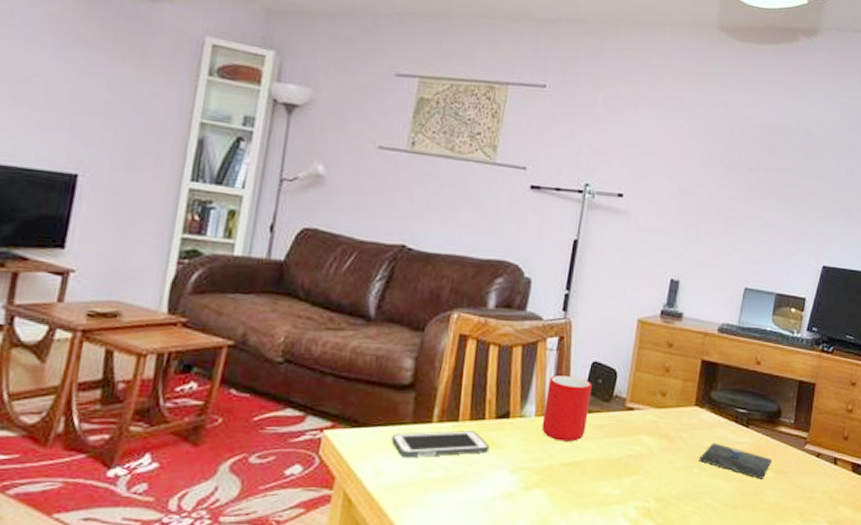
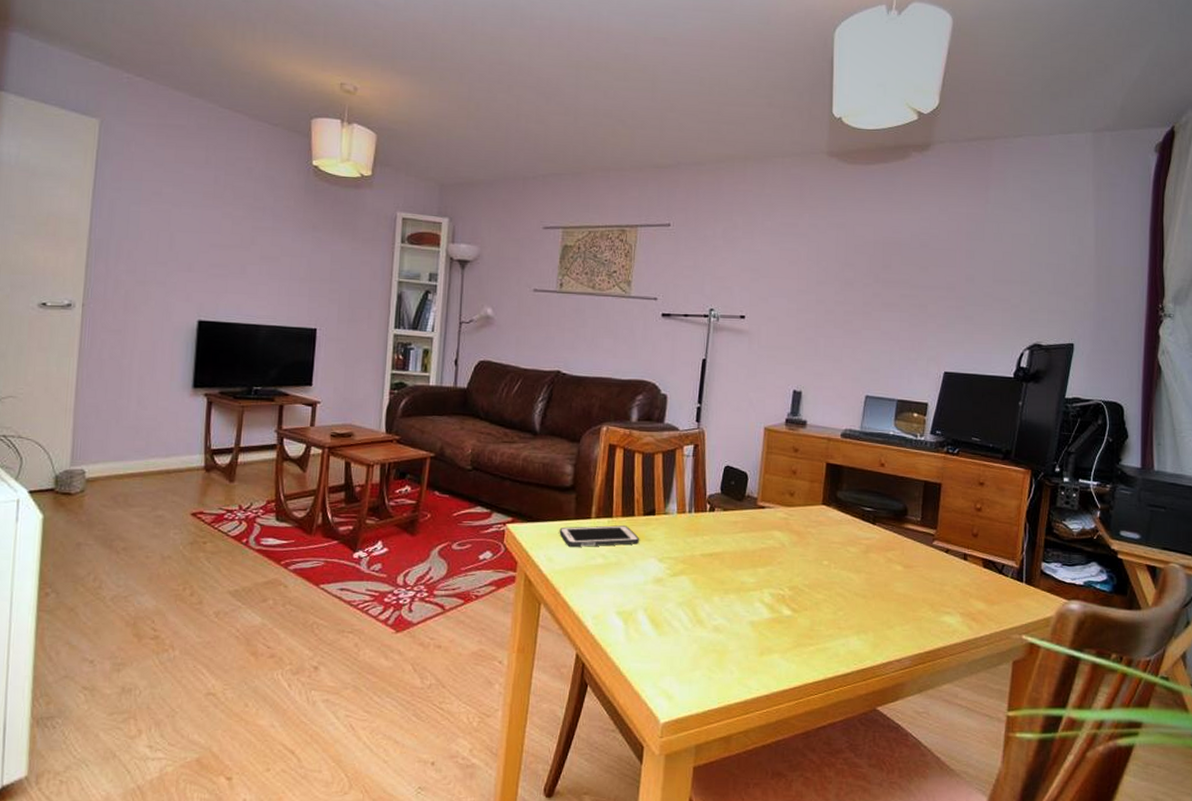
cup: present [541,376,592,442] -> none [683,478,726,536]
mug: present [699,442,773,479] -> none [828,538,901,572]

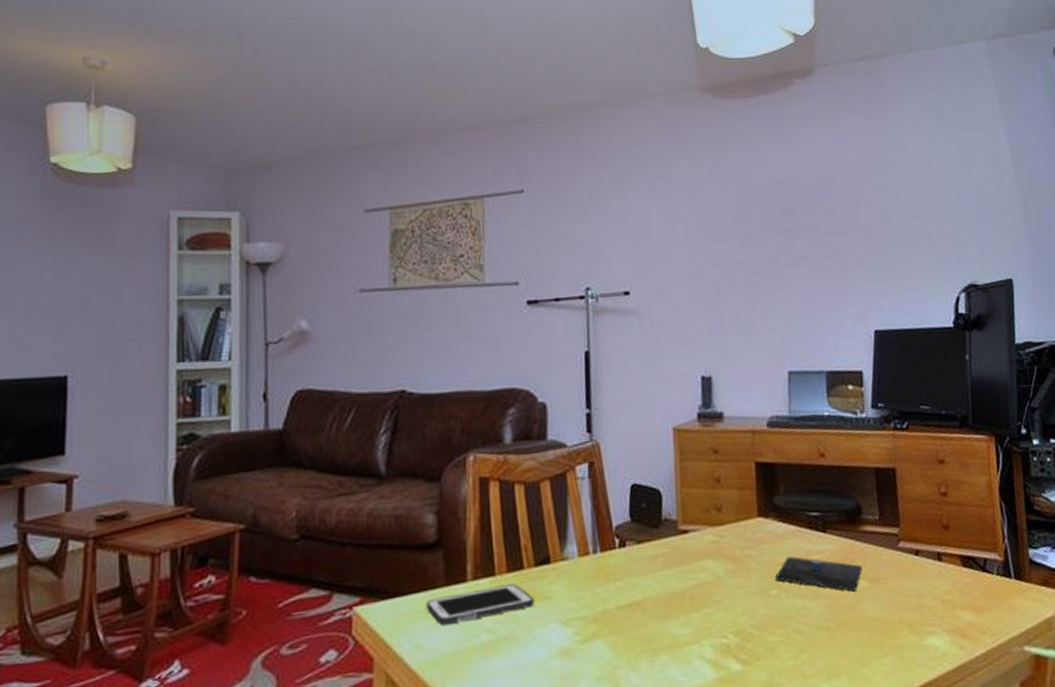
mug: none [828,538,901,572] -> present [775,556,863,592]

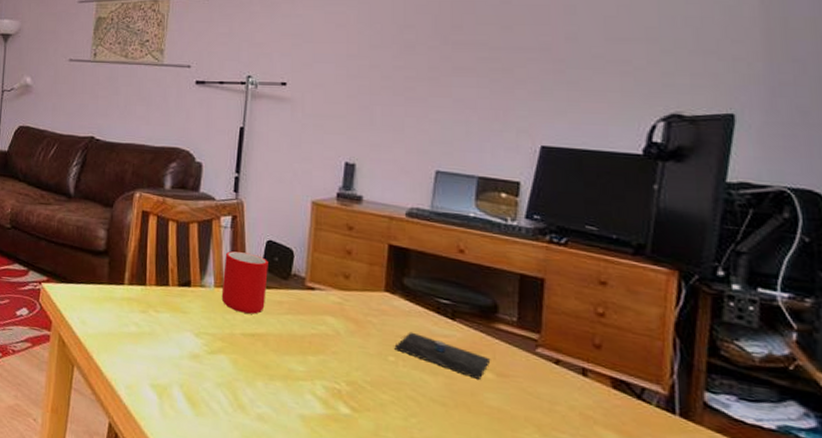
cell phone: present [426,584,535,625] -> none [92,291,175,316]
cup: none [586,504,638,581] -> present [221,251,268,315]

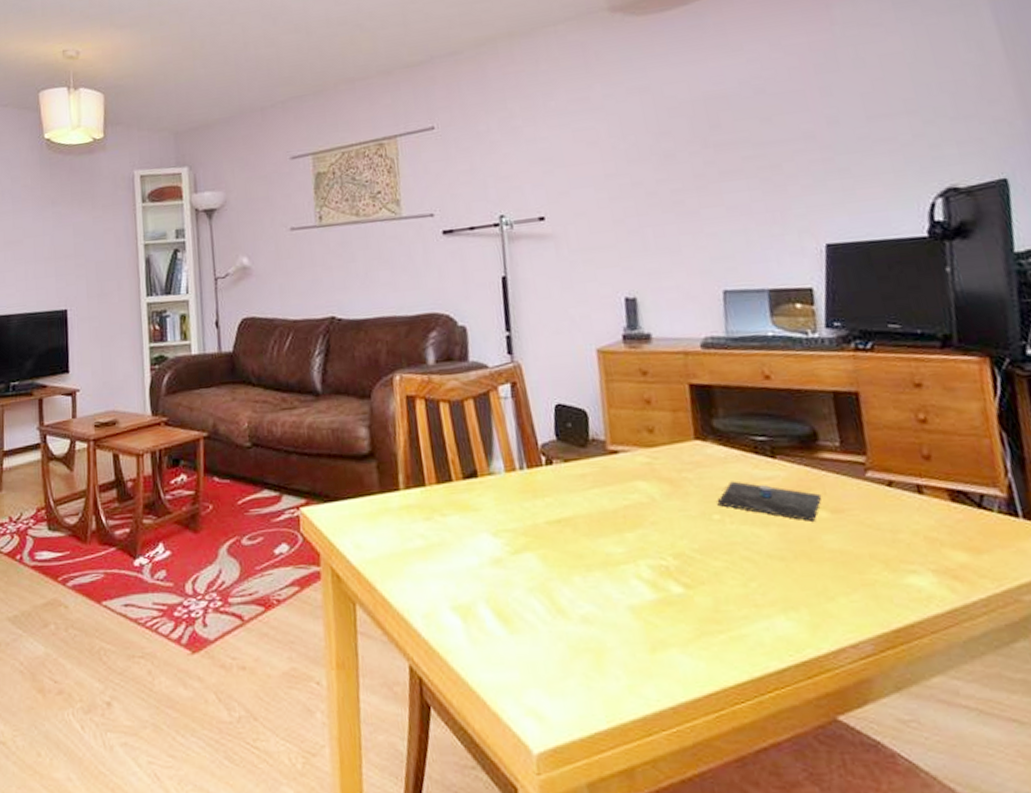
cup: present [221,251,268,315] -> none [510,423,567,497]

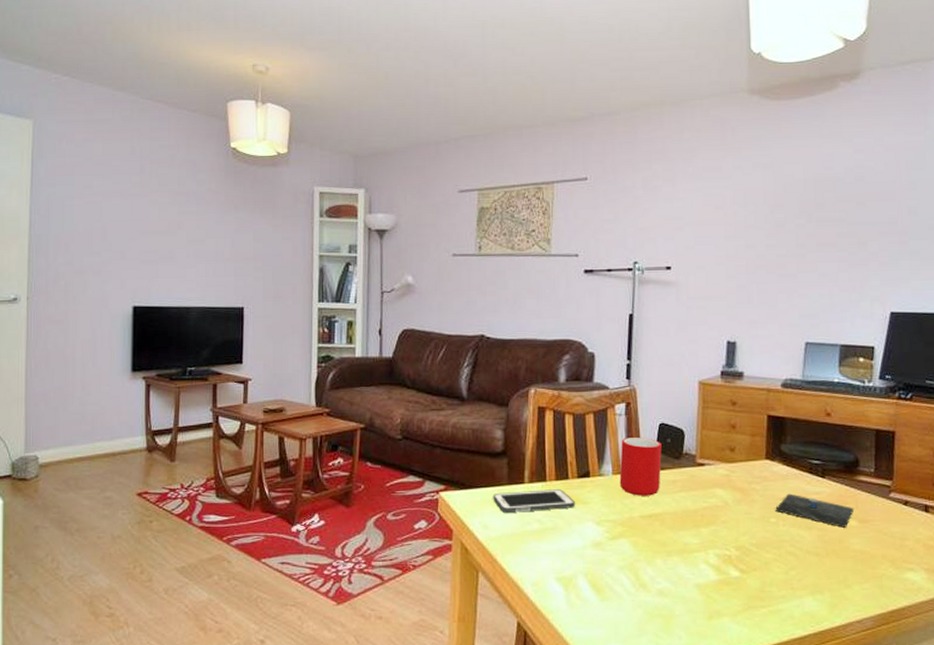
cell phone: none [363,495,465,528] -> present [493,489,576,513]
cup: none [510,423,567,497] -> present [619,437,662,496]

